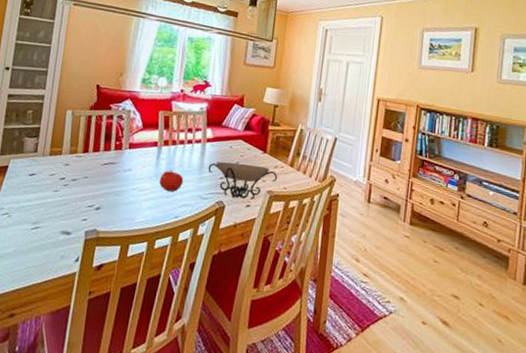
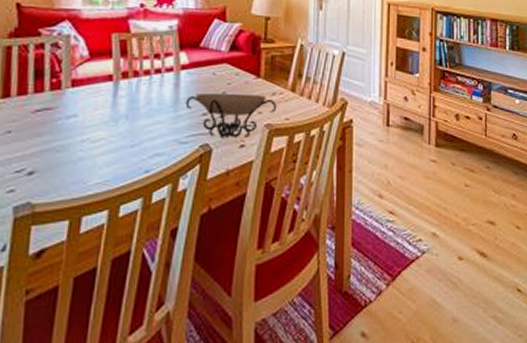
fruit: present [159,170,184,192] -> none [119,110,154,138]

